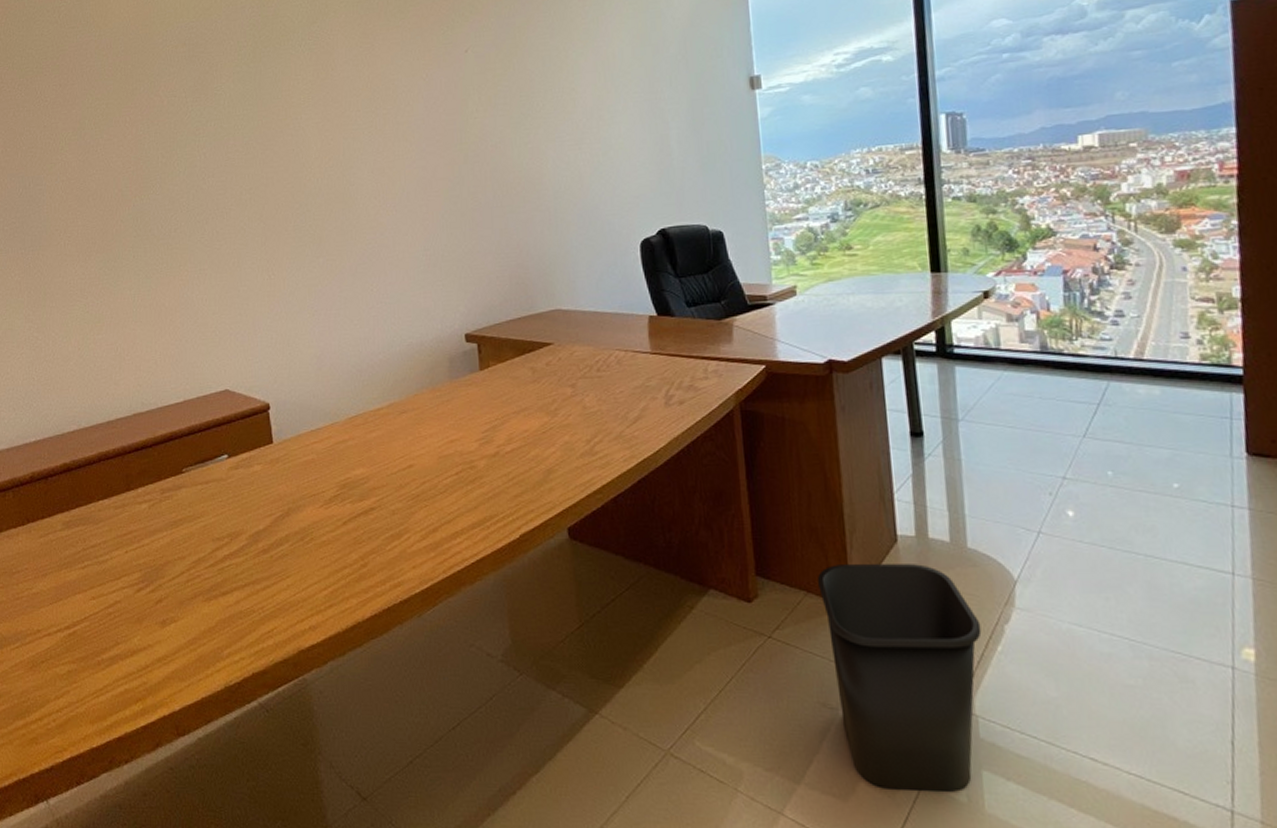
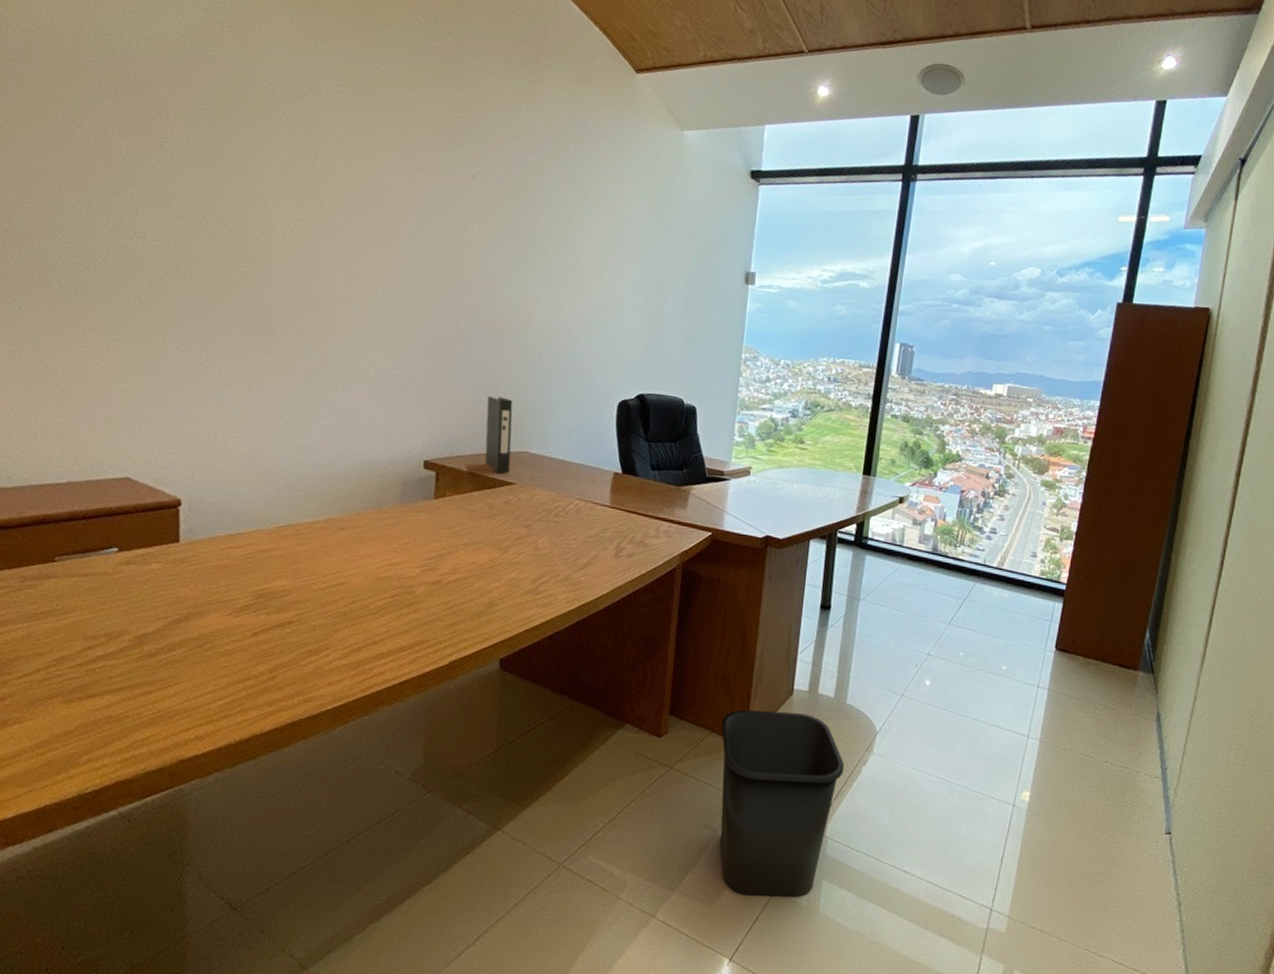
binder: none [512,258,545,336] -> present [485,395,513,474]

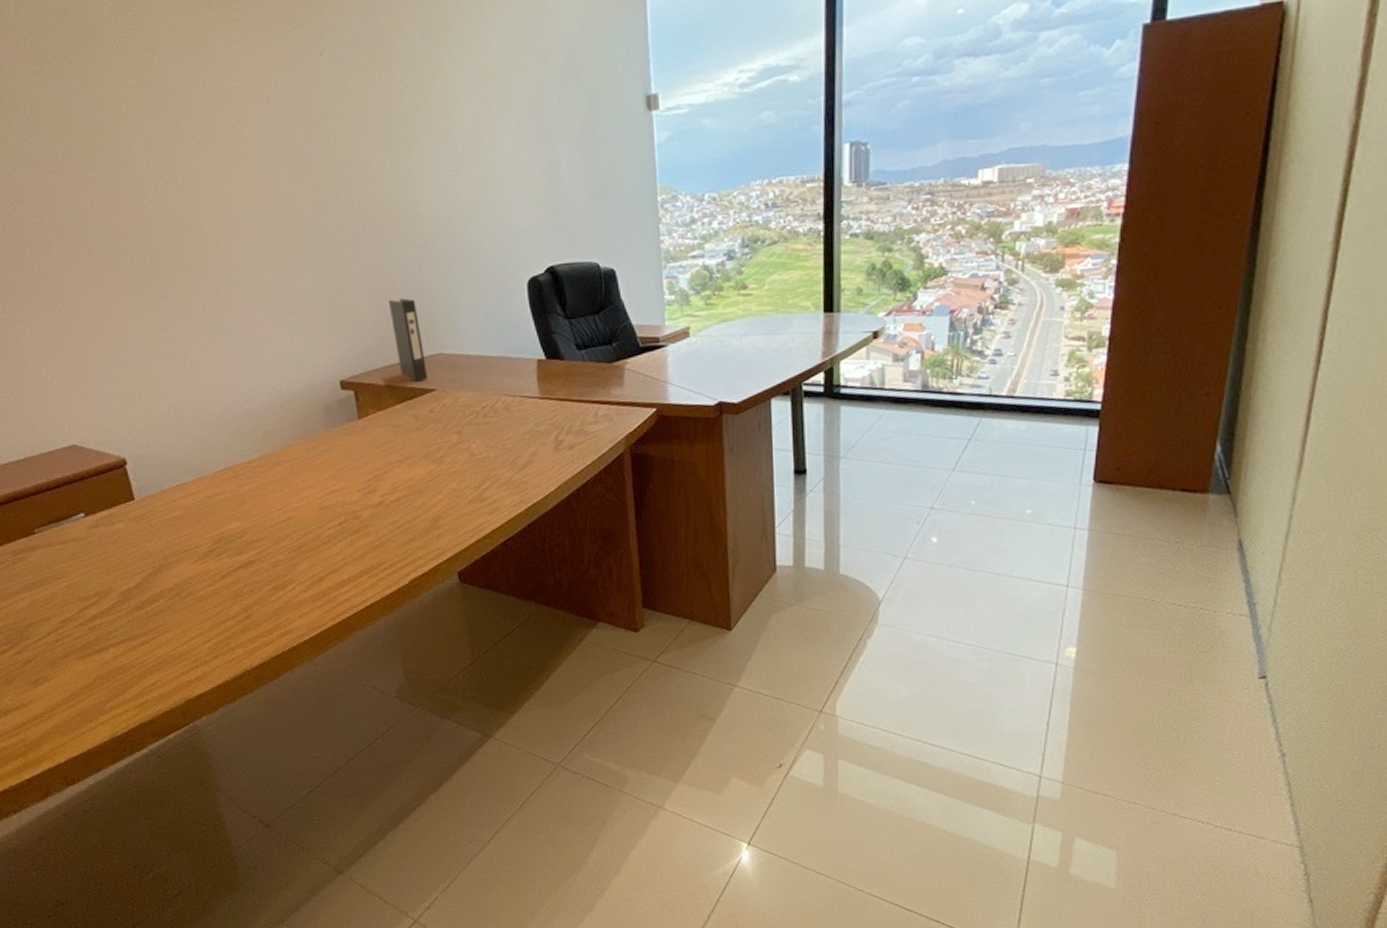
waste bin: present [720,710,845,897] -> none [701,590,847,781]

